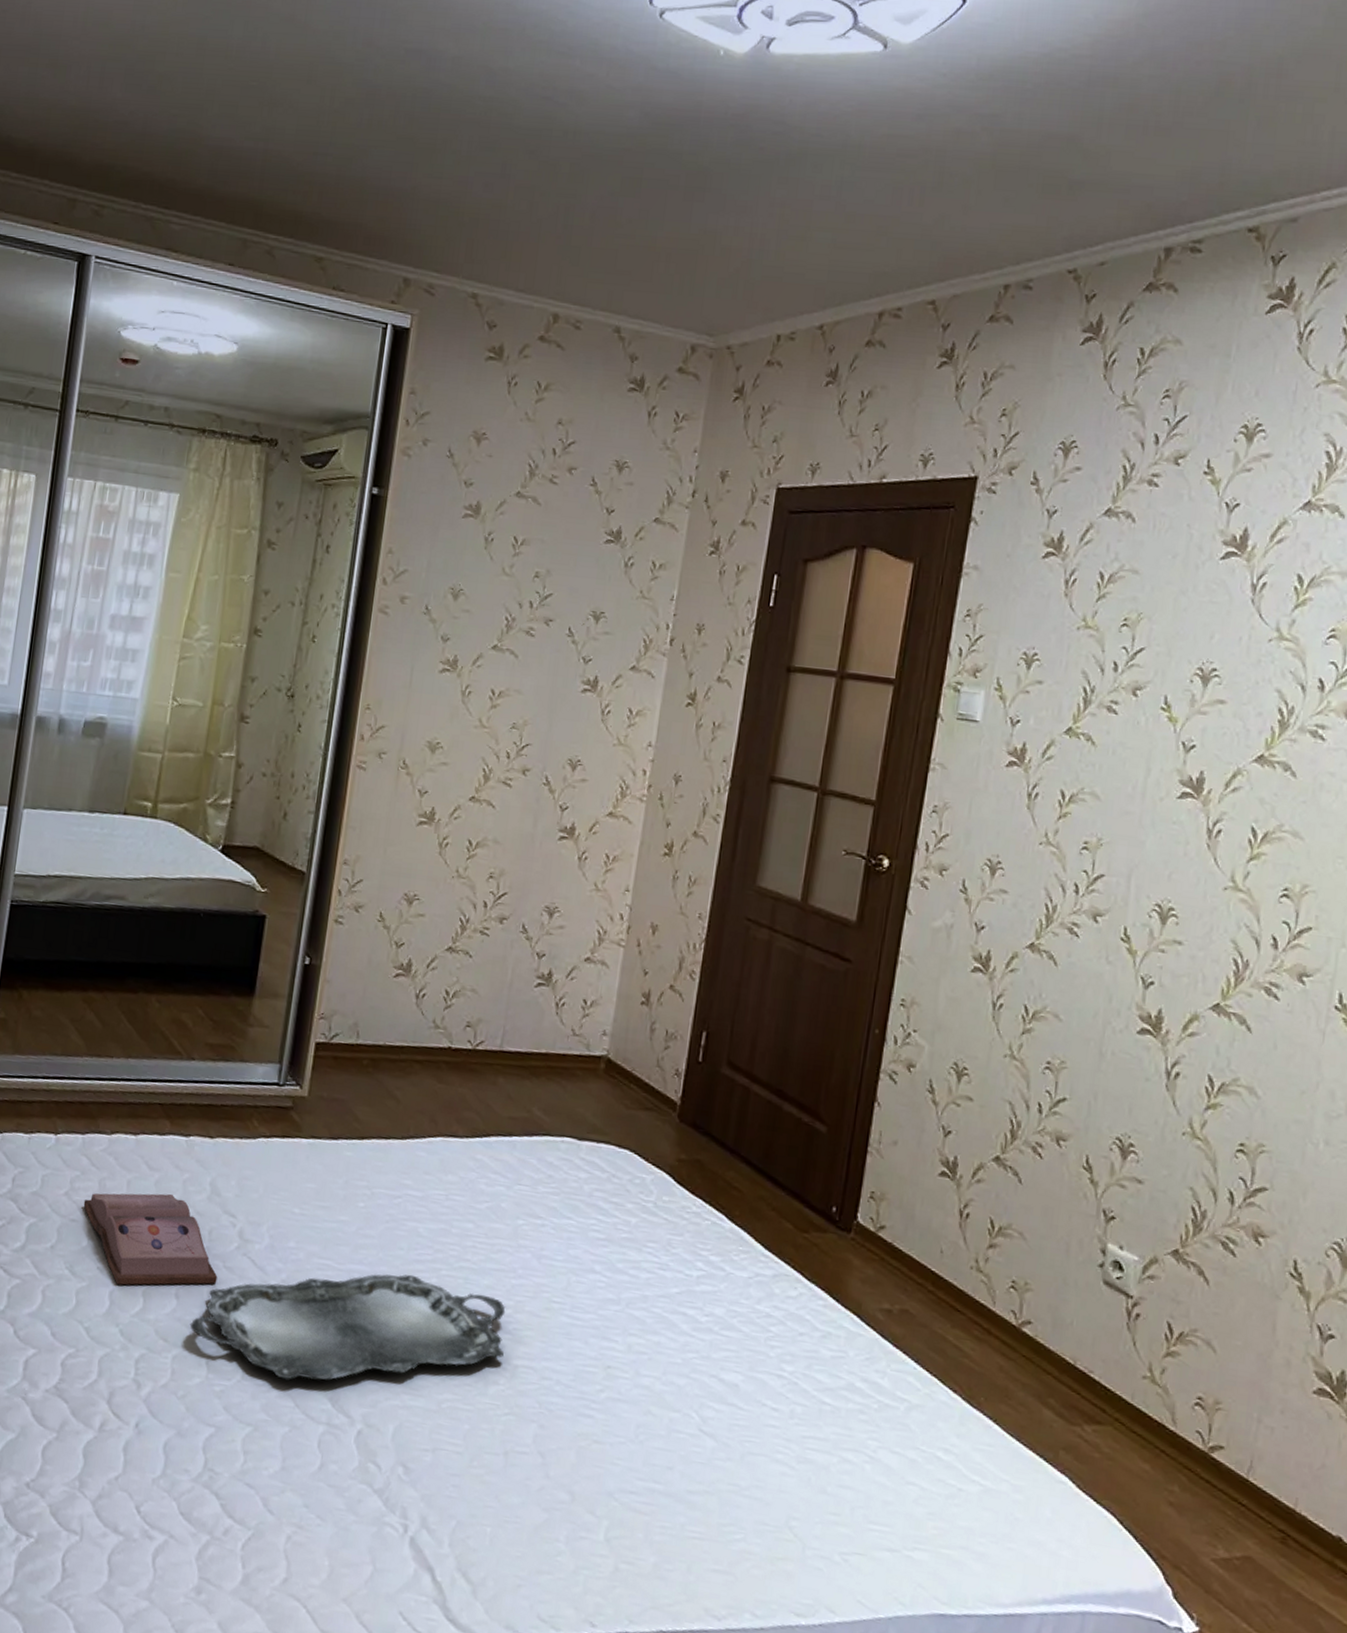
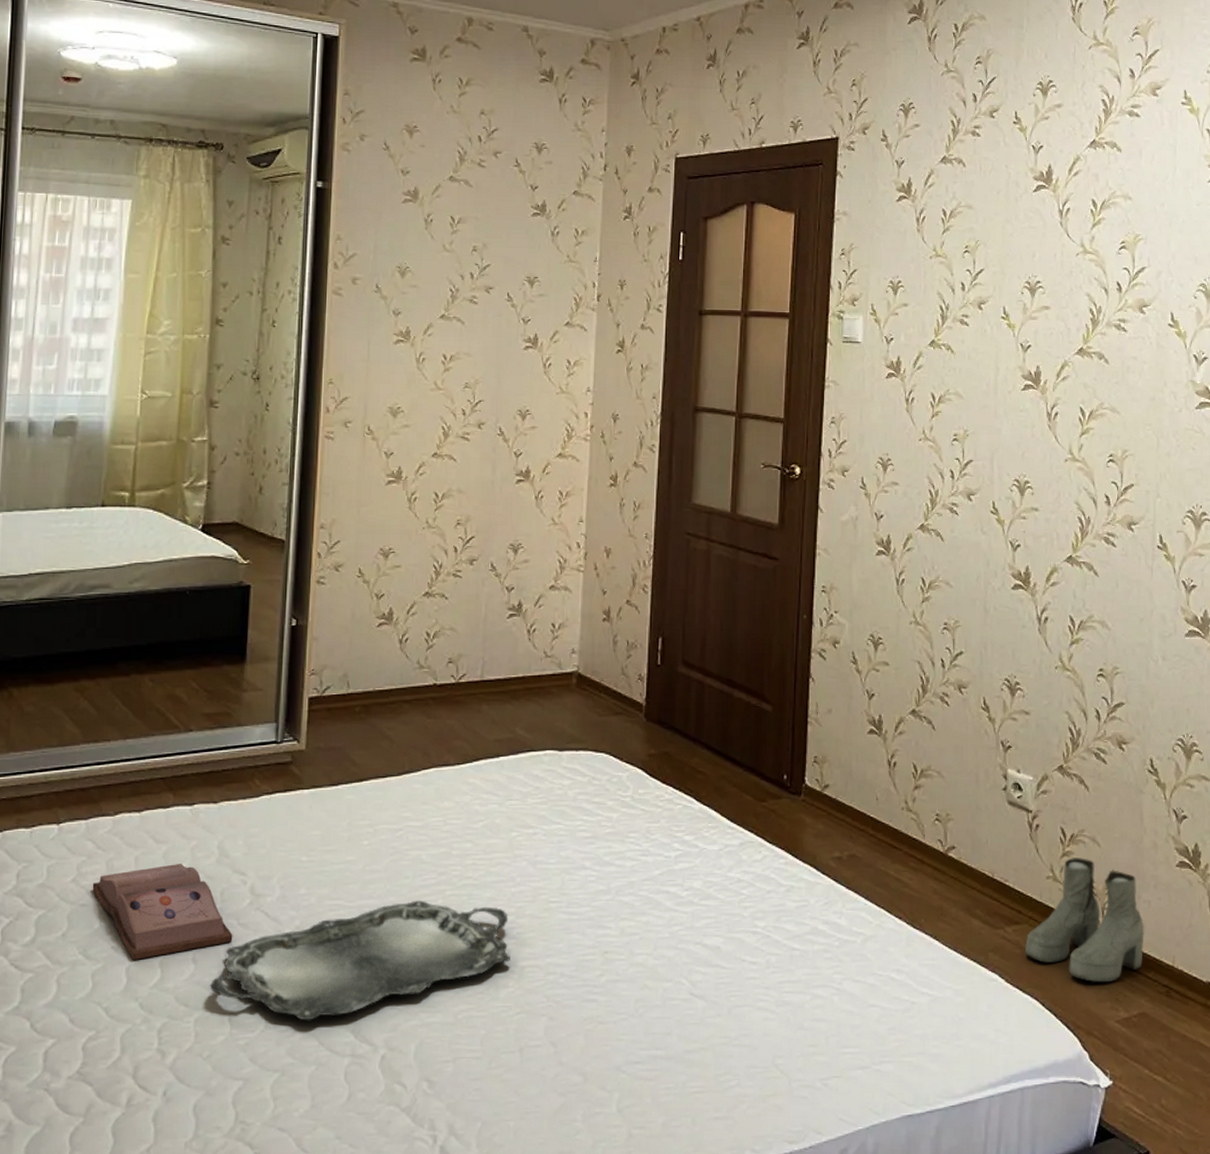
boots: none [1105,1359,1262,1513] -> present [1025,858,1144,983]

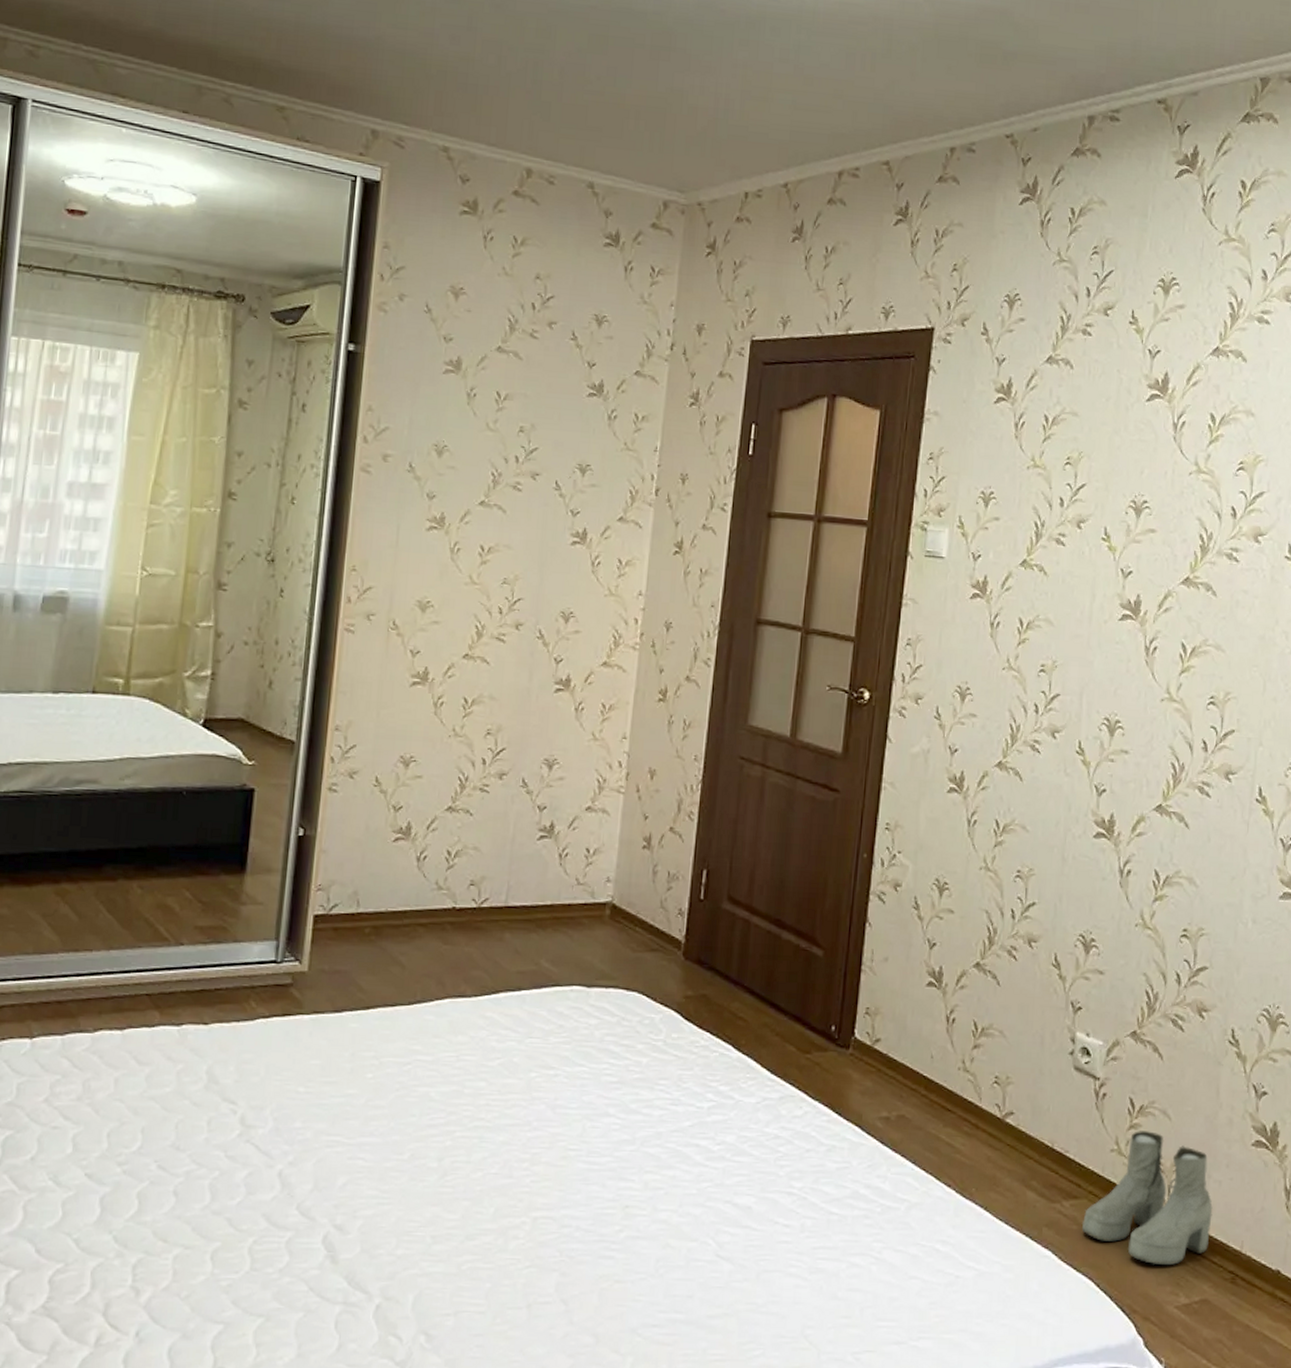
hardback book: present [92,863,233,960] -> none [66,1087,219,1189]
serving tray: present [209,900,510,1021] -> none [191,1140,523,1264]

